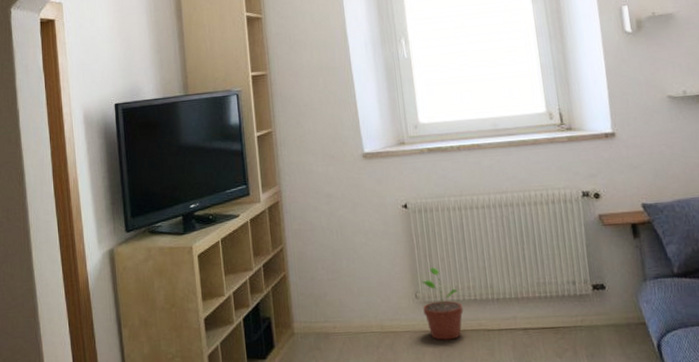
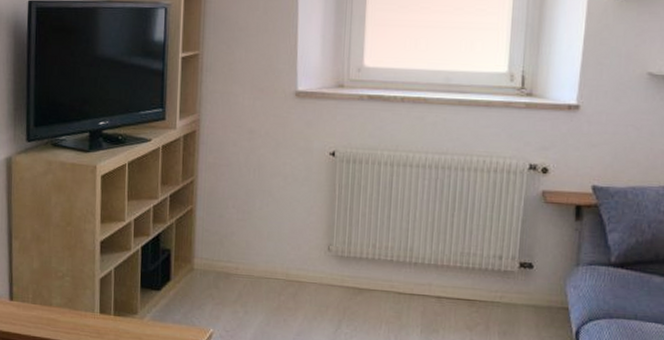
potted plant: present [421,266,464,340] -> none [334,220,377,298]

